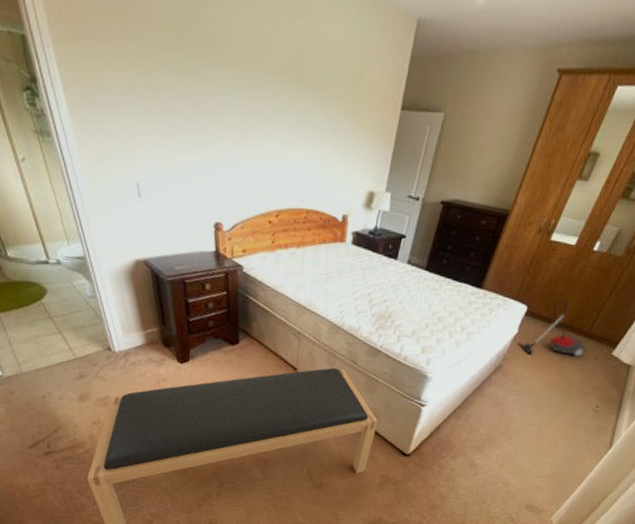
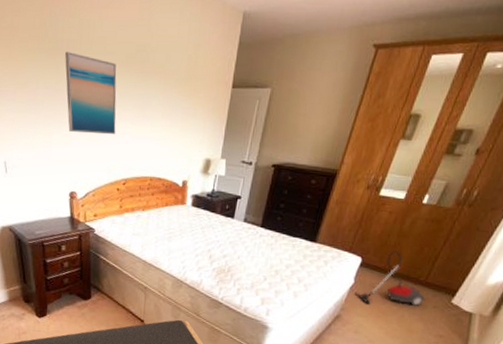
wall art: none [208,51,270,157] -> present [65,51,117,134]

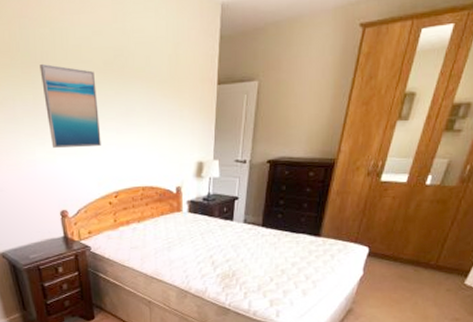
vacuum cleaner: present [354,250,426,307] -> none [365,236,438,295]

